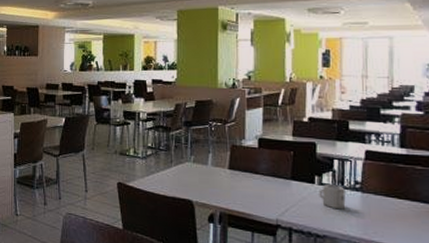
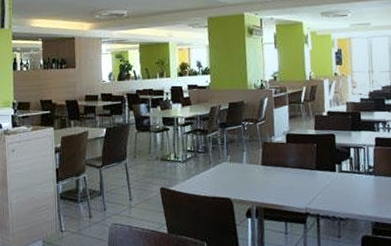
cup: present [319,184,346,209] -> none [339,171,363,192]

